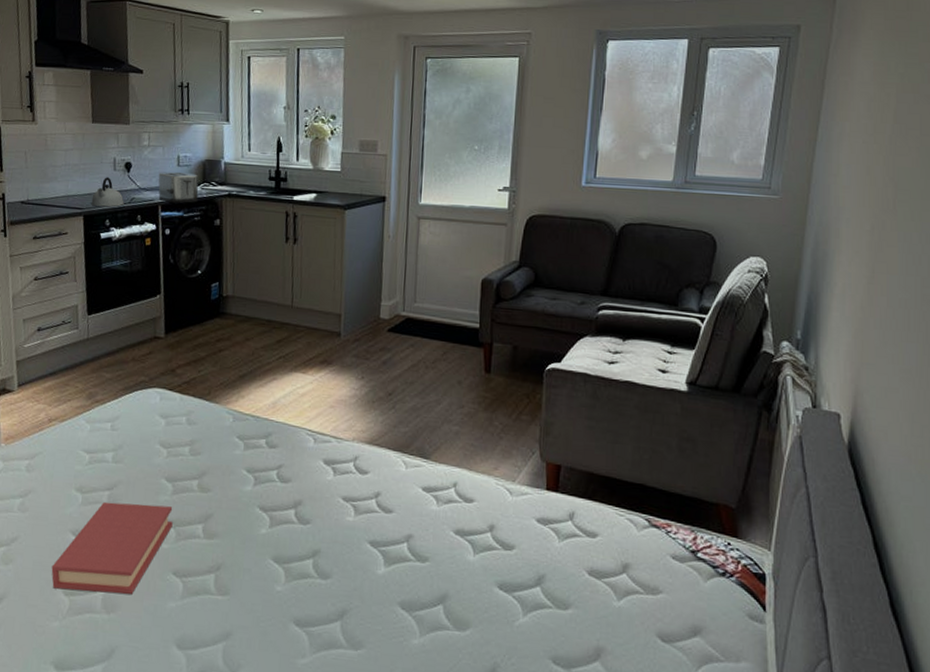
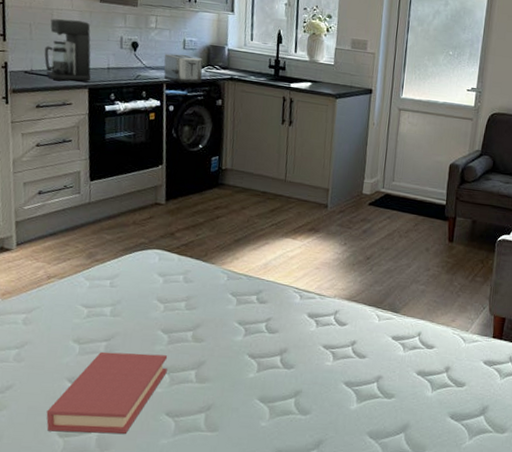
coffee maker: none [39,143,86,210] -> present [44,18,91,82]
kettle: present [91,177,124,207] -> none [96,54,130,83]

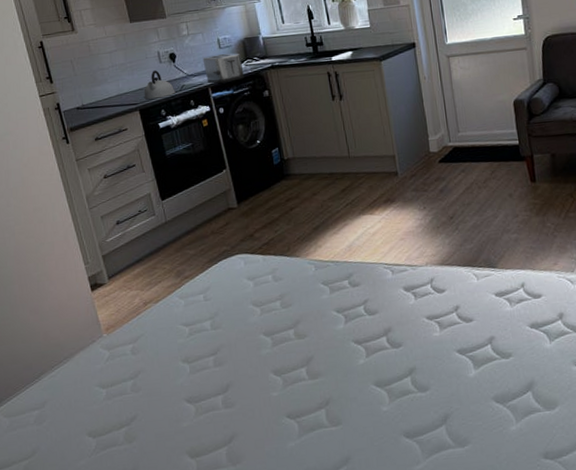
coffee maker: present [44,18,91,82] -> none [89,45,140,110]
book: present [46,351,168,434] -> none [173,358,278,454]
kettle: none [96,54,130,83] -> present [144,70,176,100]

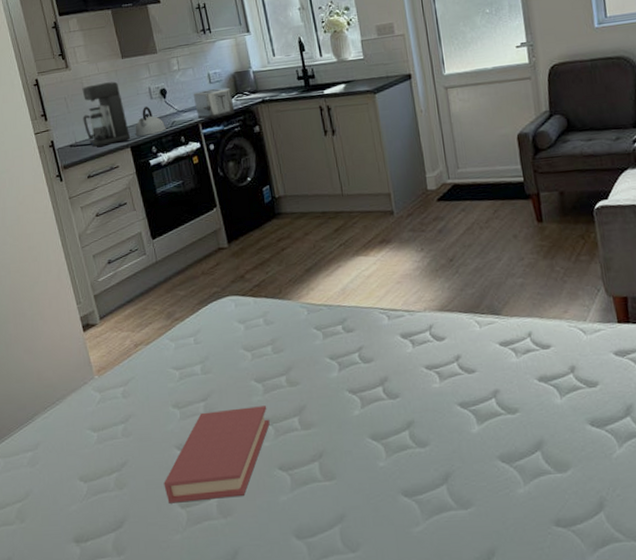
coffee maker: none [89,45,140,110] -> present [82,81,131,147]
book: none [173,358,278,454] -> present [164,406,270,504]

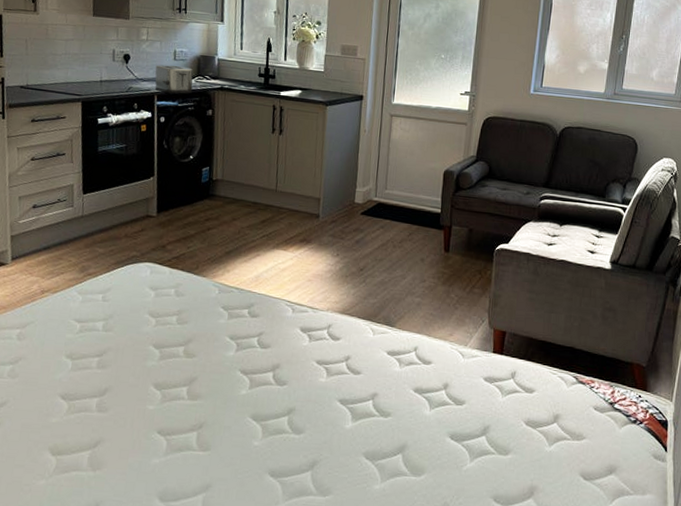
coffee maker: present [82,81,131,147] -> none [39,33,85,95]
kettle: present [135,106,166,137] -> none [89,67,122,95]
book: present [164,406,270,504] -> none [39,367,160,452]

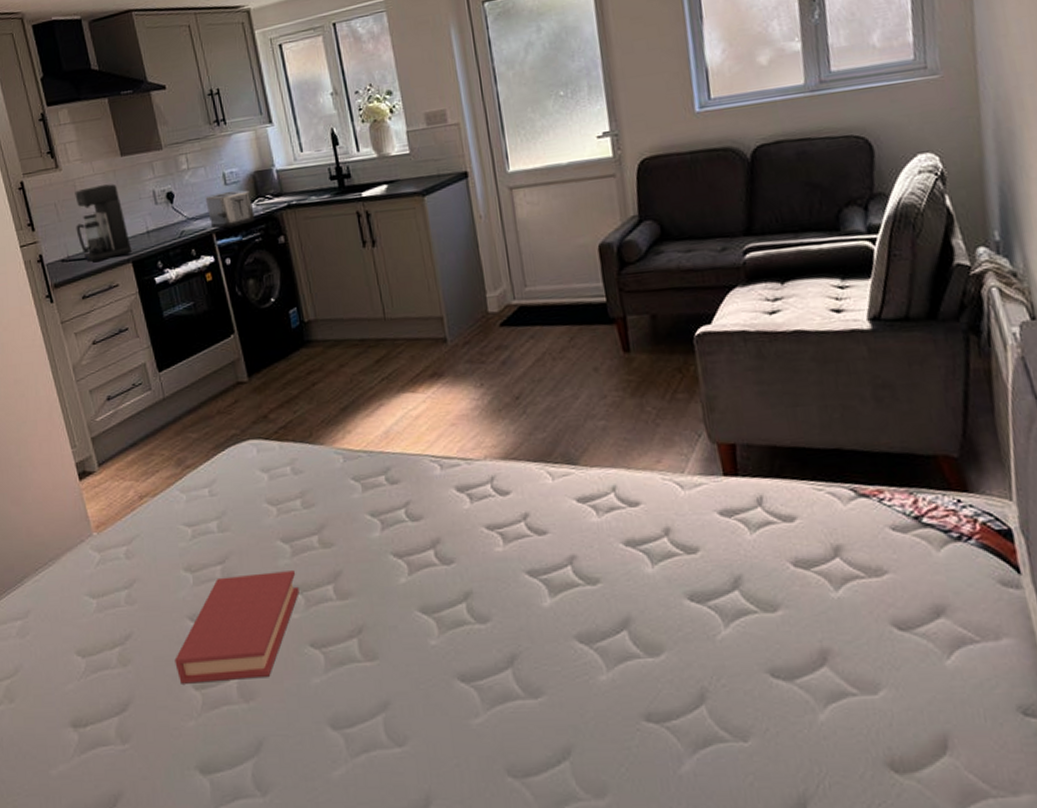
coffee maker: none [39,33,85,95] -> present [75,183,133,262]
book: none [39,367,160,452] -> present [174,570,299,684]

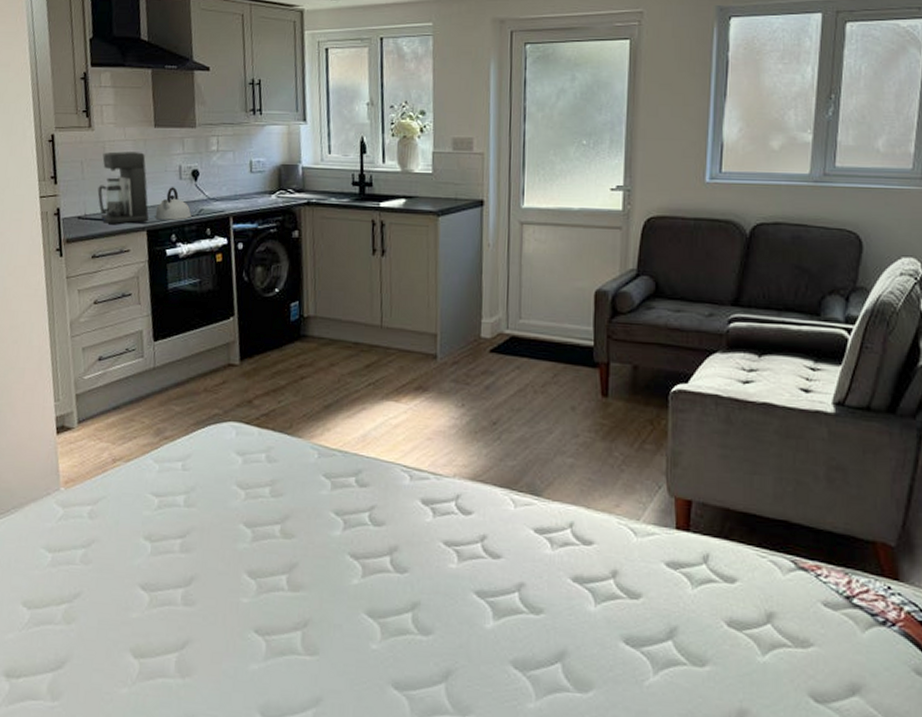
kettle: none [137,213,174,249] -> present [155,187,192,221]
book: present [174,570,299,684] -> none [118,551,253,656]
toaster: present [205,190,255,229] -> none [228,178,274,215]

